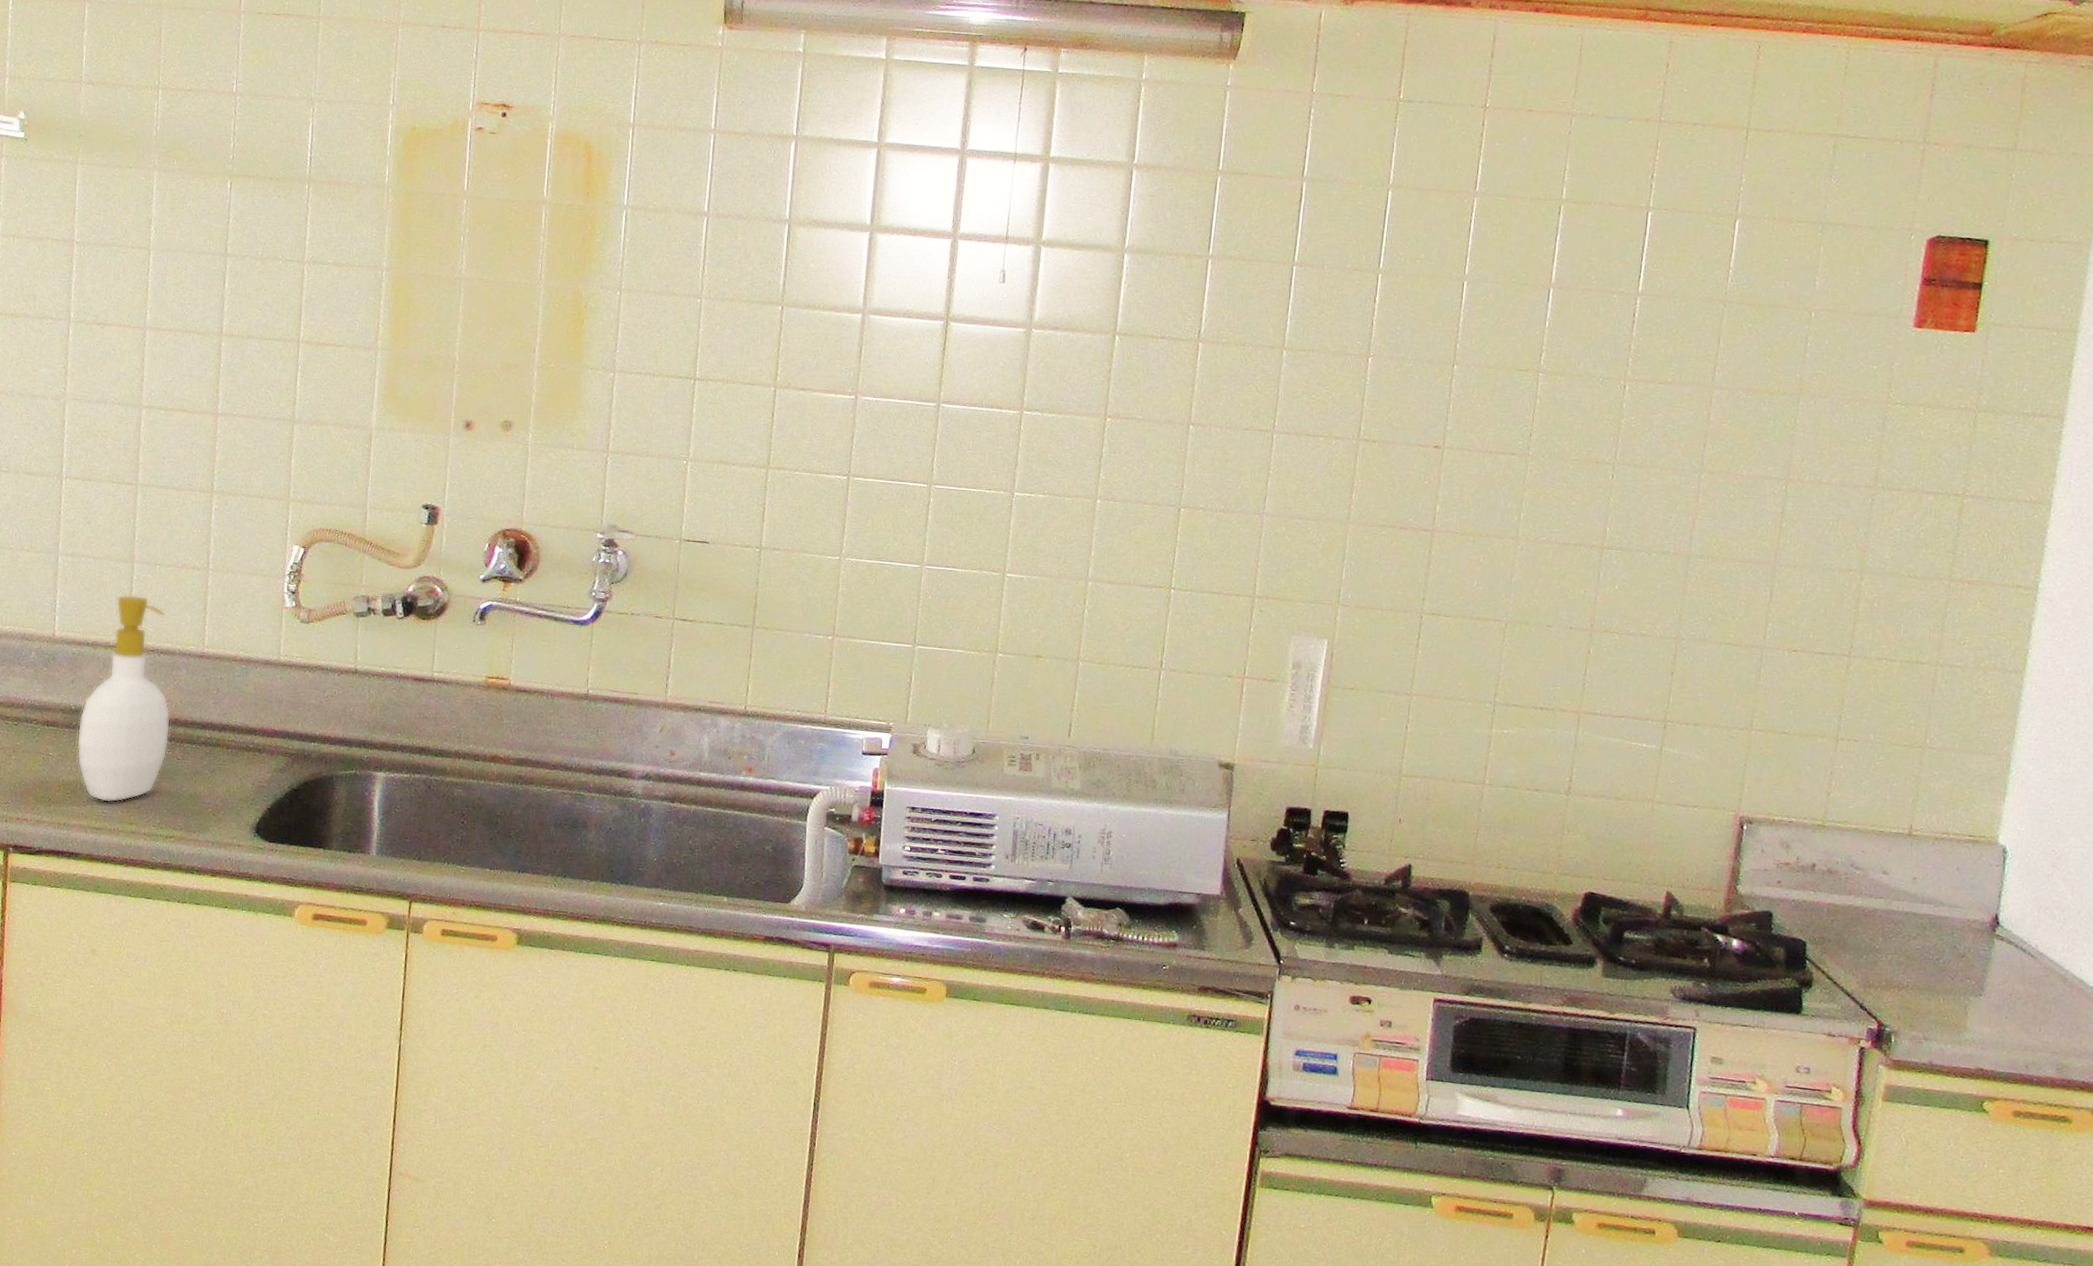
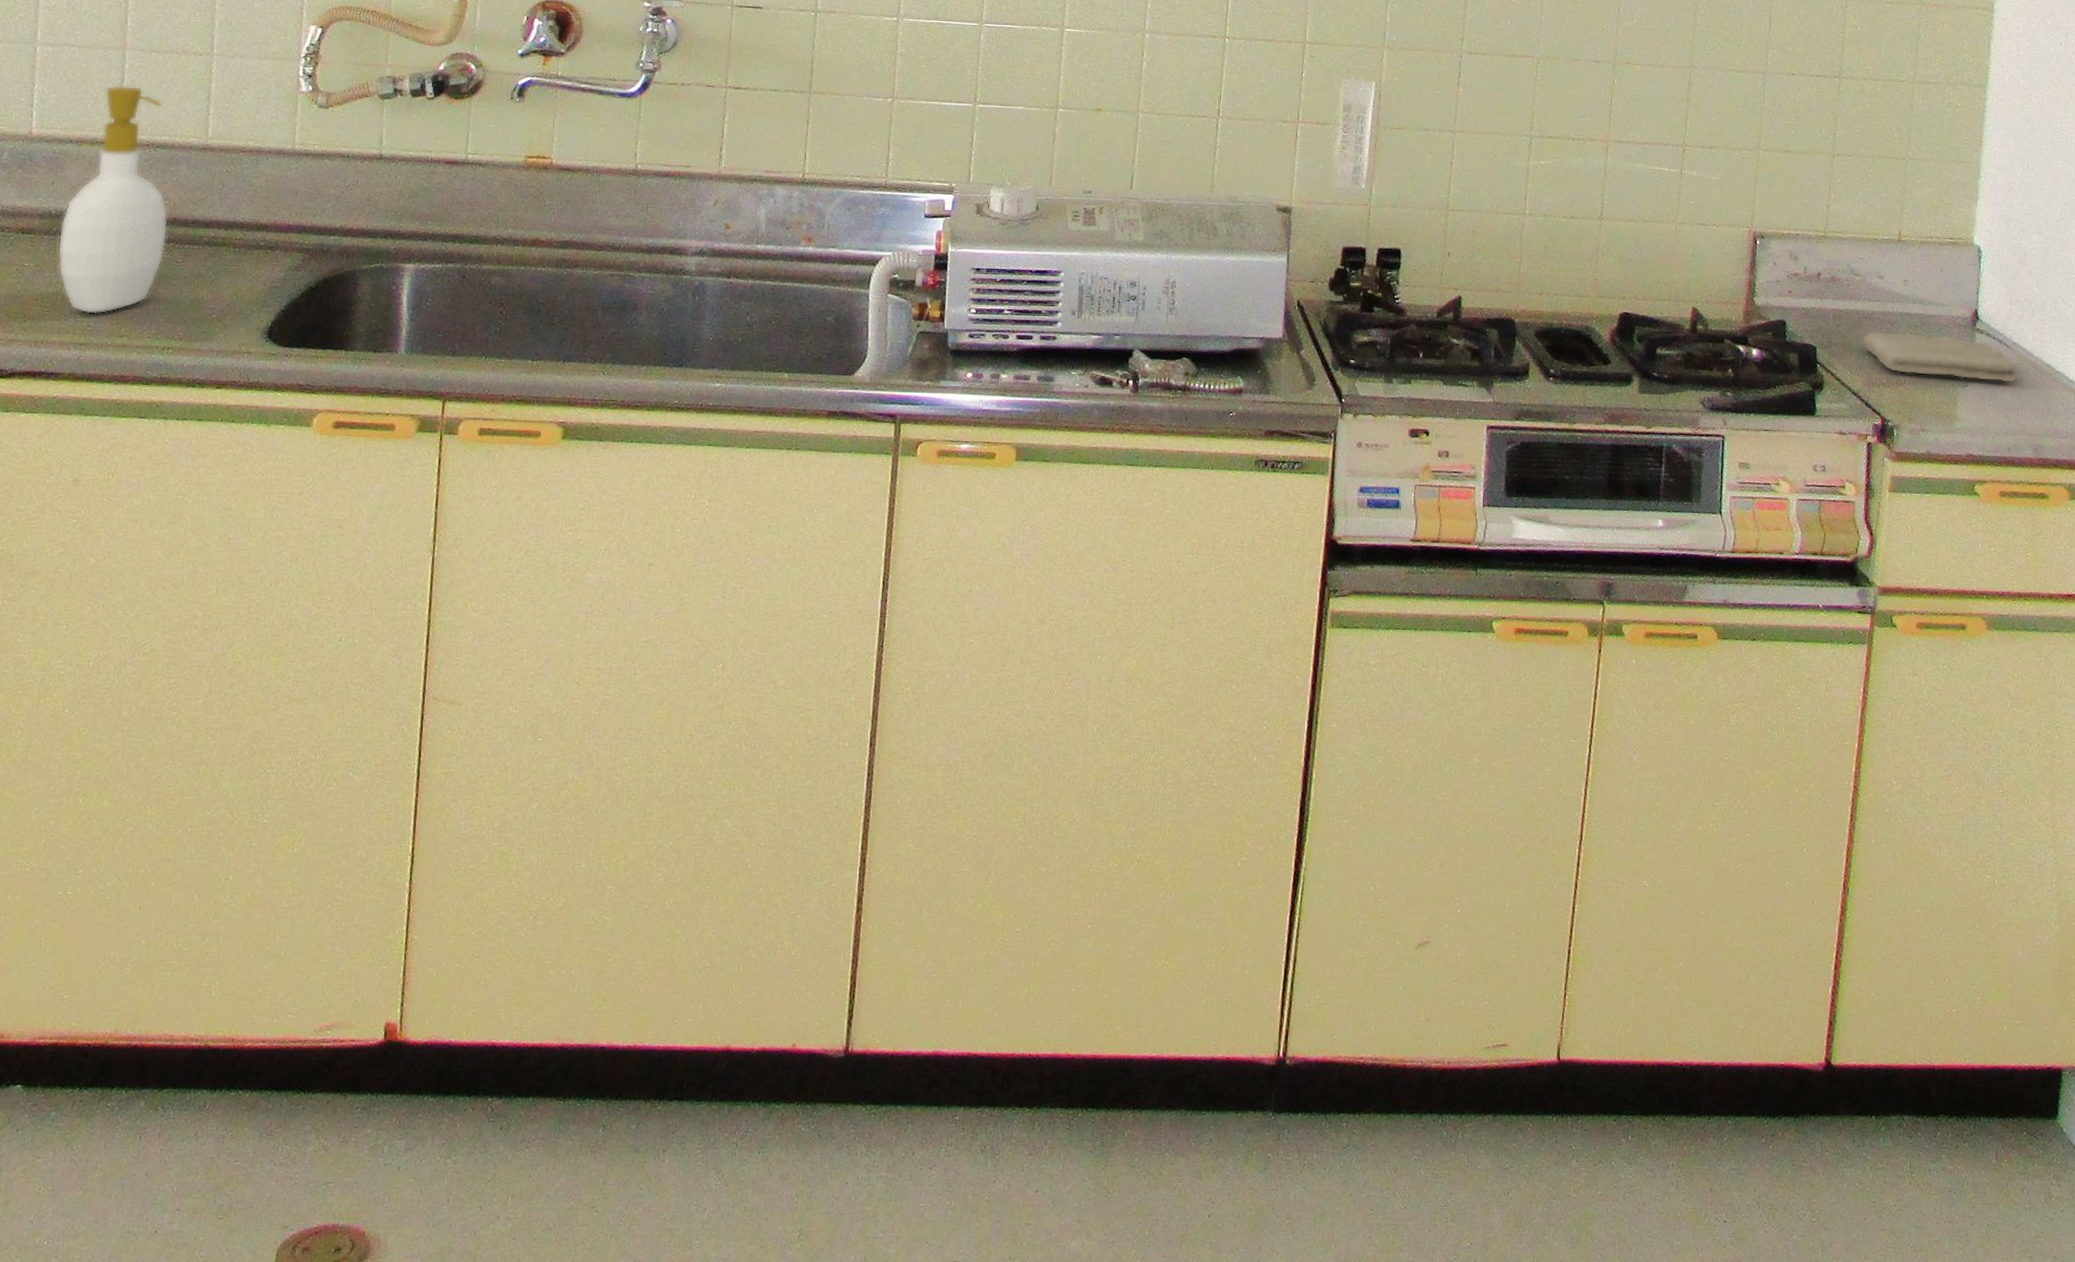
washcloth: none [1859,929,2044,997] -> present [1861,331,2019,384]

